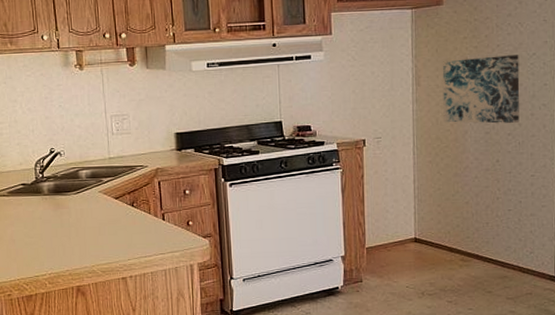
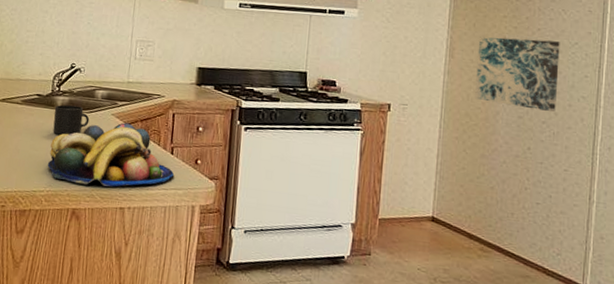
mug: none [41,189,78,220] -> present [53,104,90,136]
fruit bowl: none [44,197,168,263] -> present [47,122,174,187]

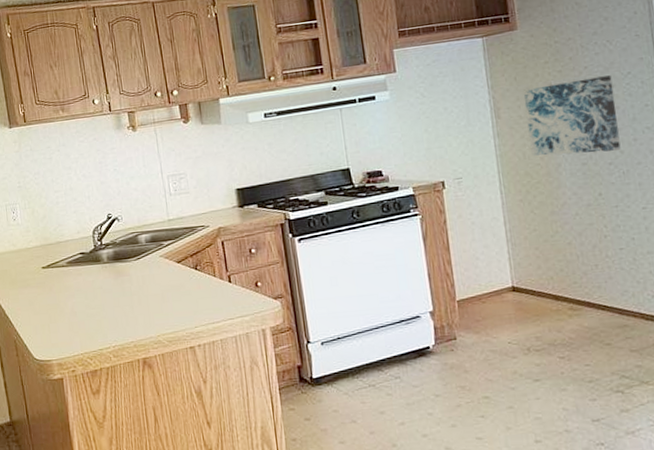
fruit bowl: present [47,122,174,187] -> none [106,261,236,333]
mug: present [53,104,90,136] -> none [101,255,139,289]

